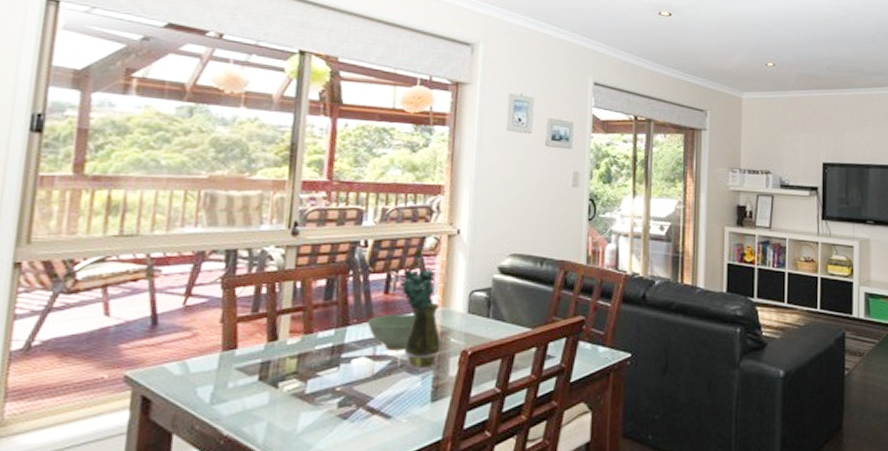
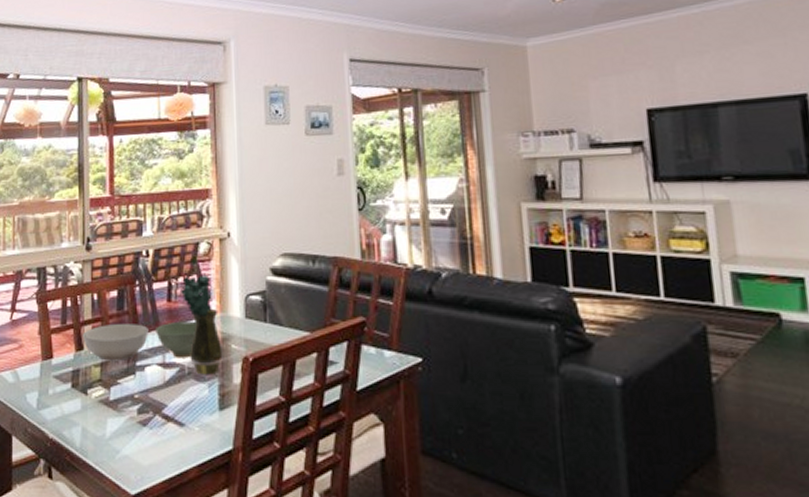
bowl: none [277,314,359,353] -> present [82,324,148,361]

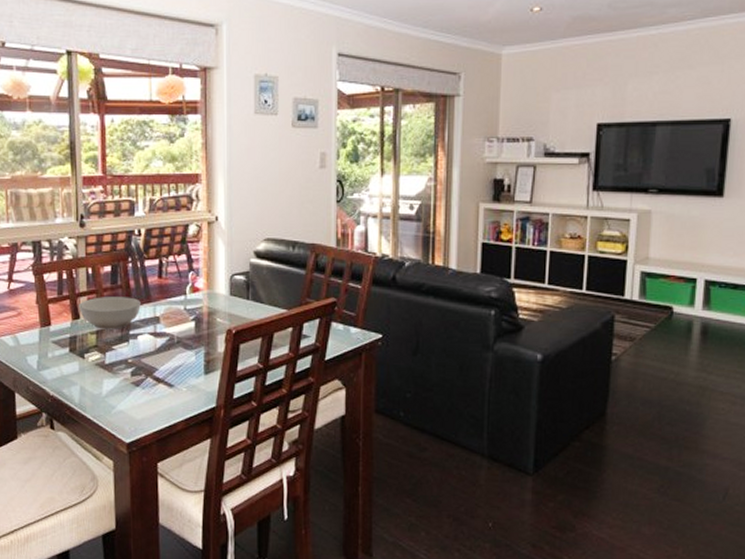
bowl: present [156,321,197,358] -> none [147,296,185,329]
vase: present [179,271,224,375] -> none [170,250,210,344]

